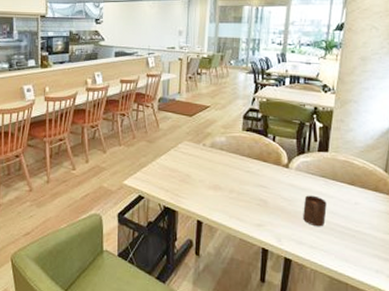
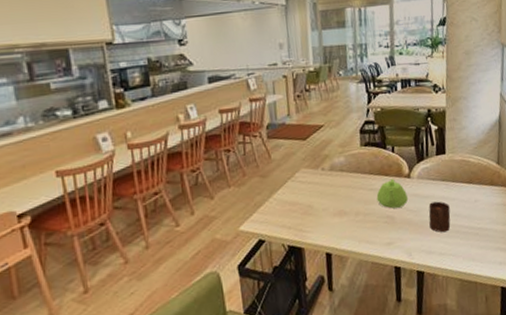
teapot: none [252,165,283,194] -> present [376,178,408,209]

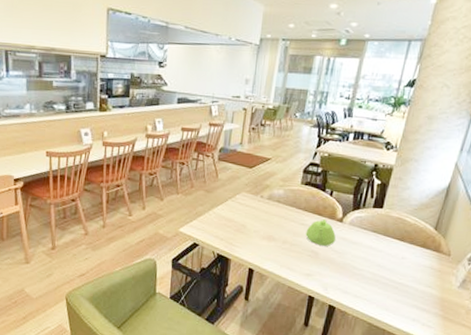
cup: present [428,201,451,233] -> none [351,248,375,279]

